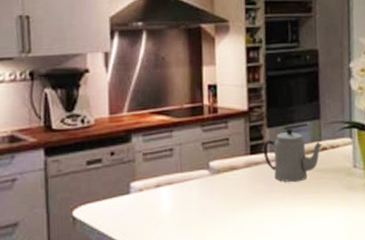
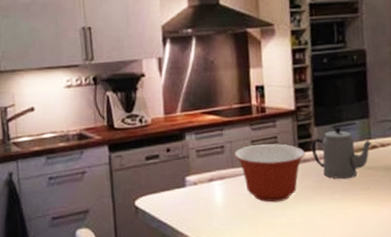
mixing bowl: none [183,146,257,209] -> present [234,144,305,203]

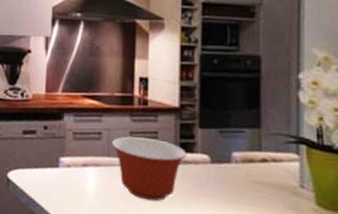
teapot: present [311,127,372,180] -> none [193,132,262,191]

